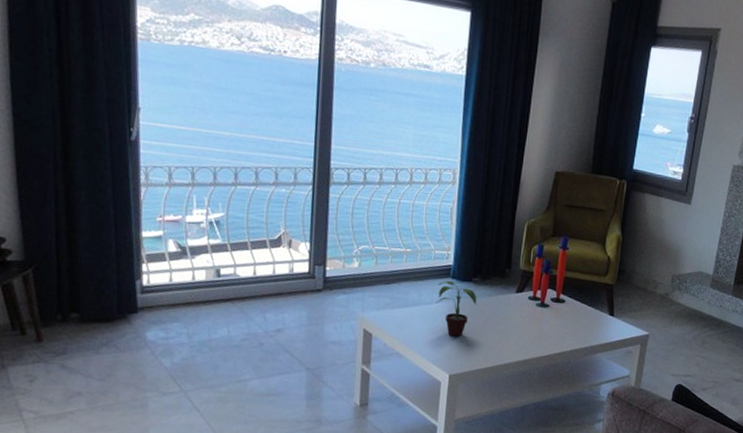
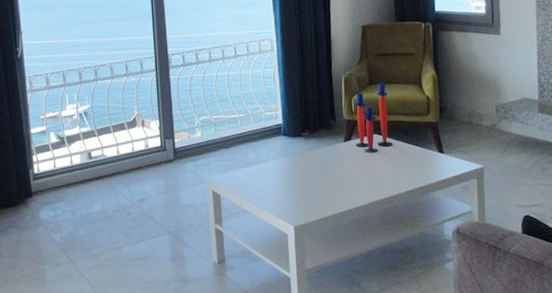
potted plant: present [435,280,477,337] -> none [271,138,309,190]

